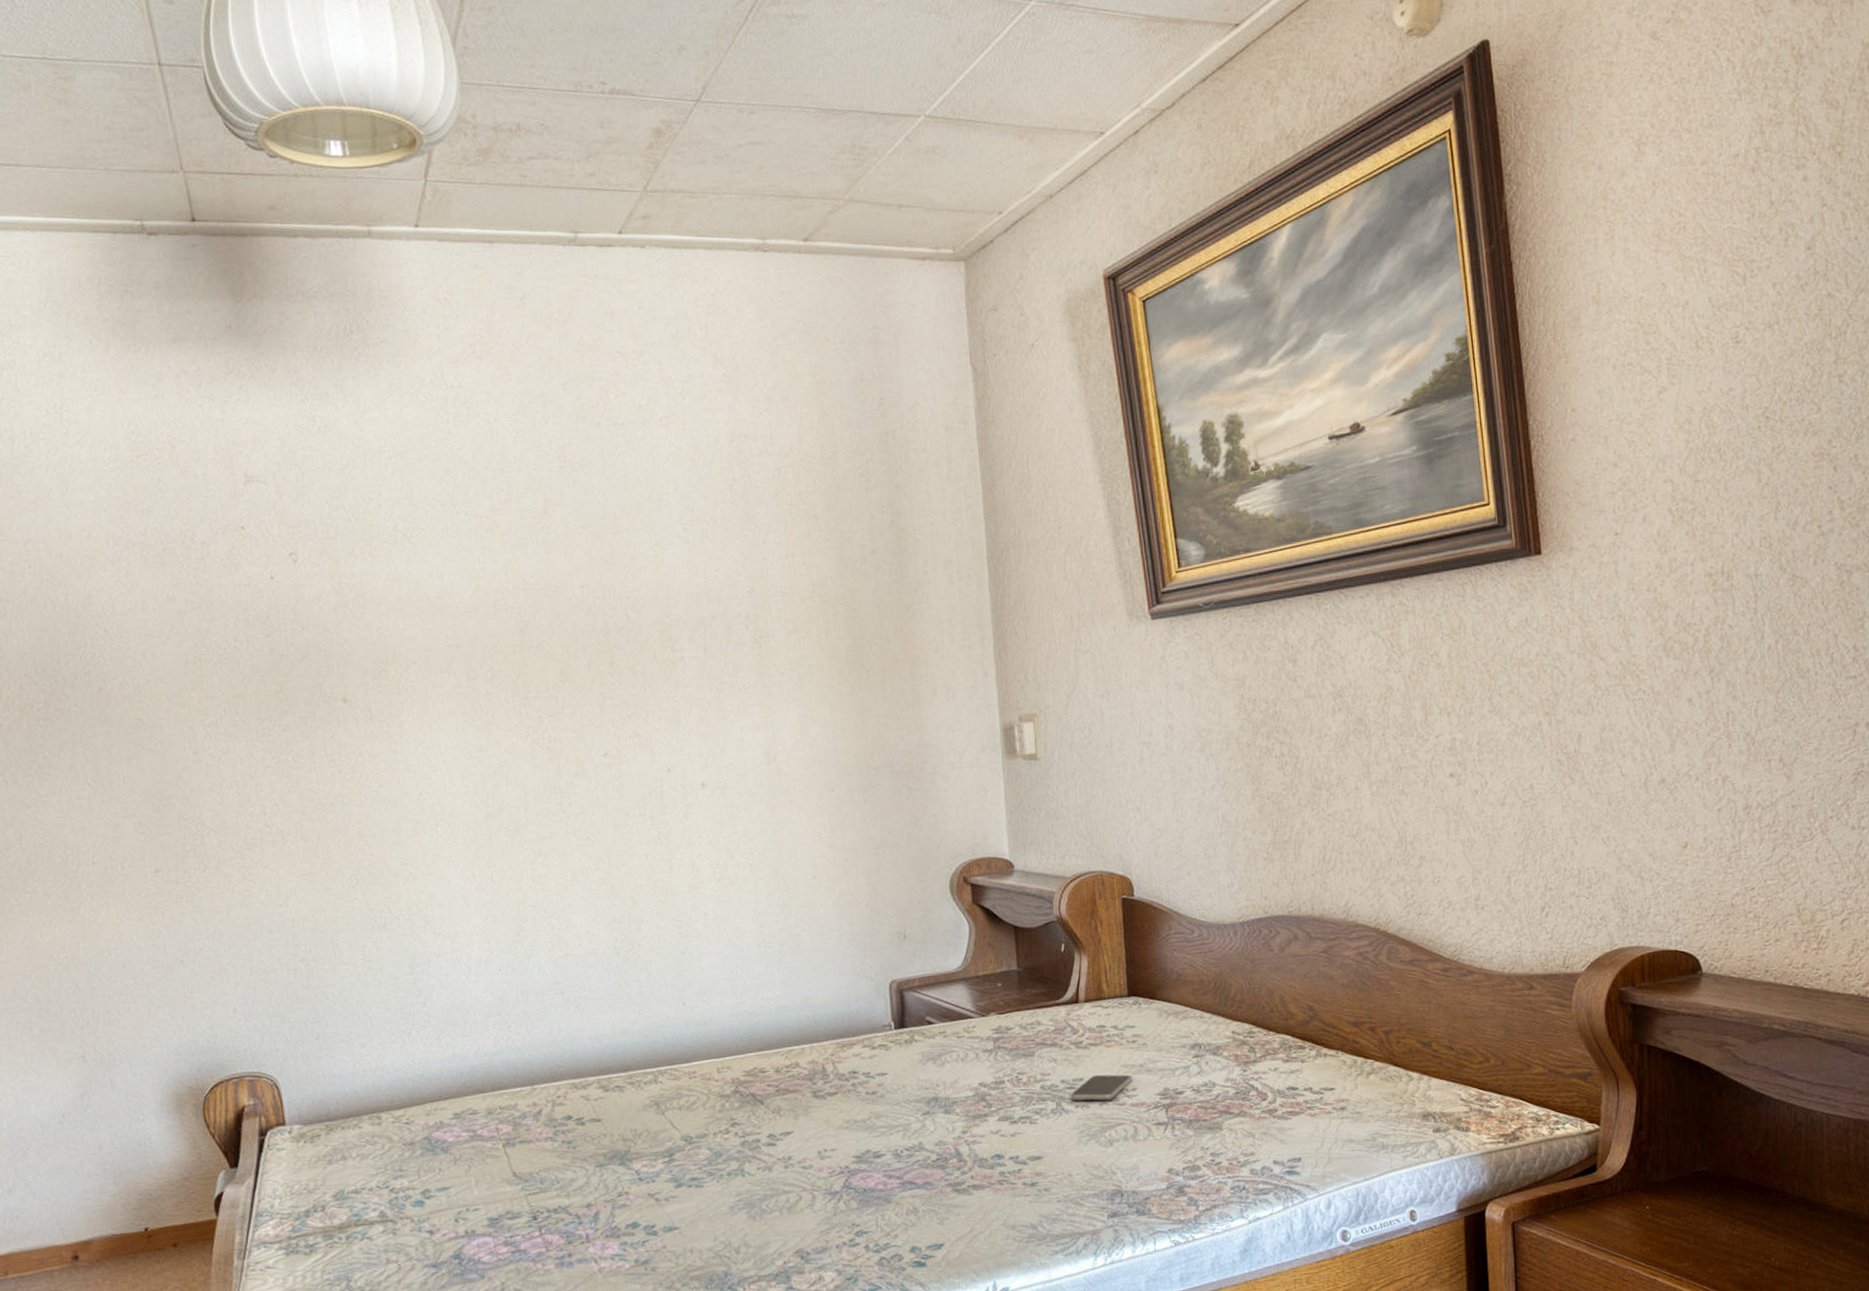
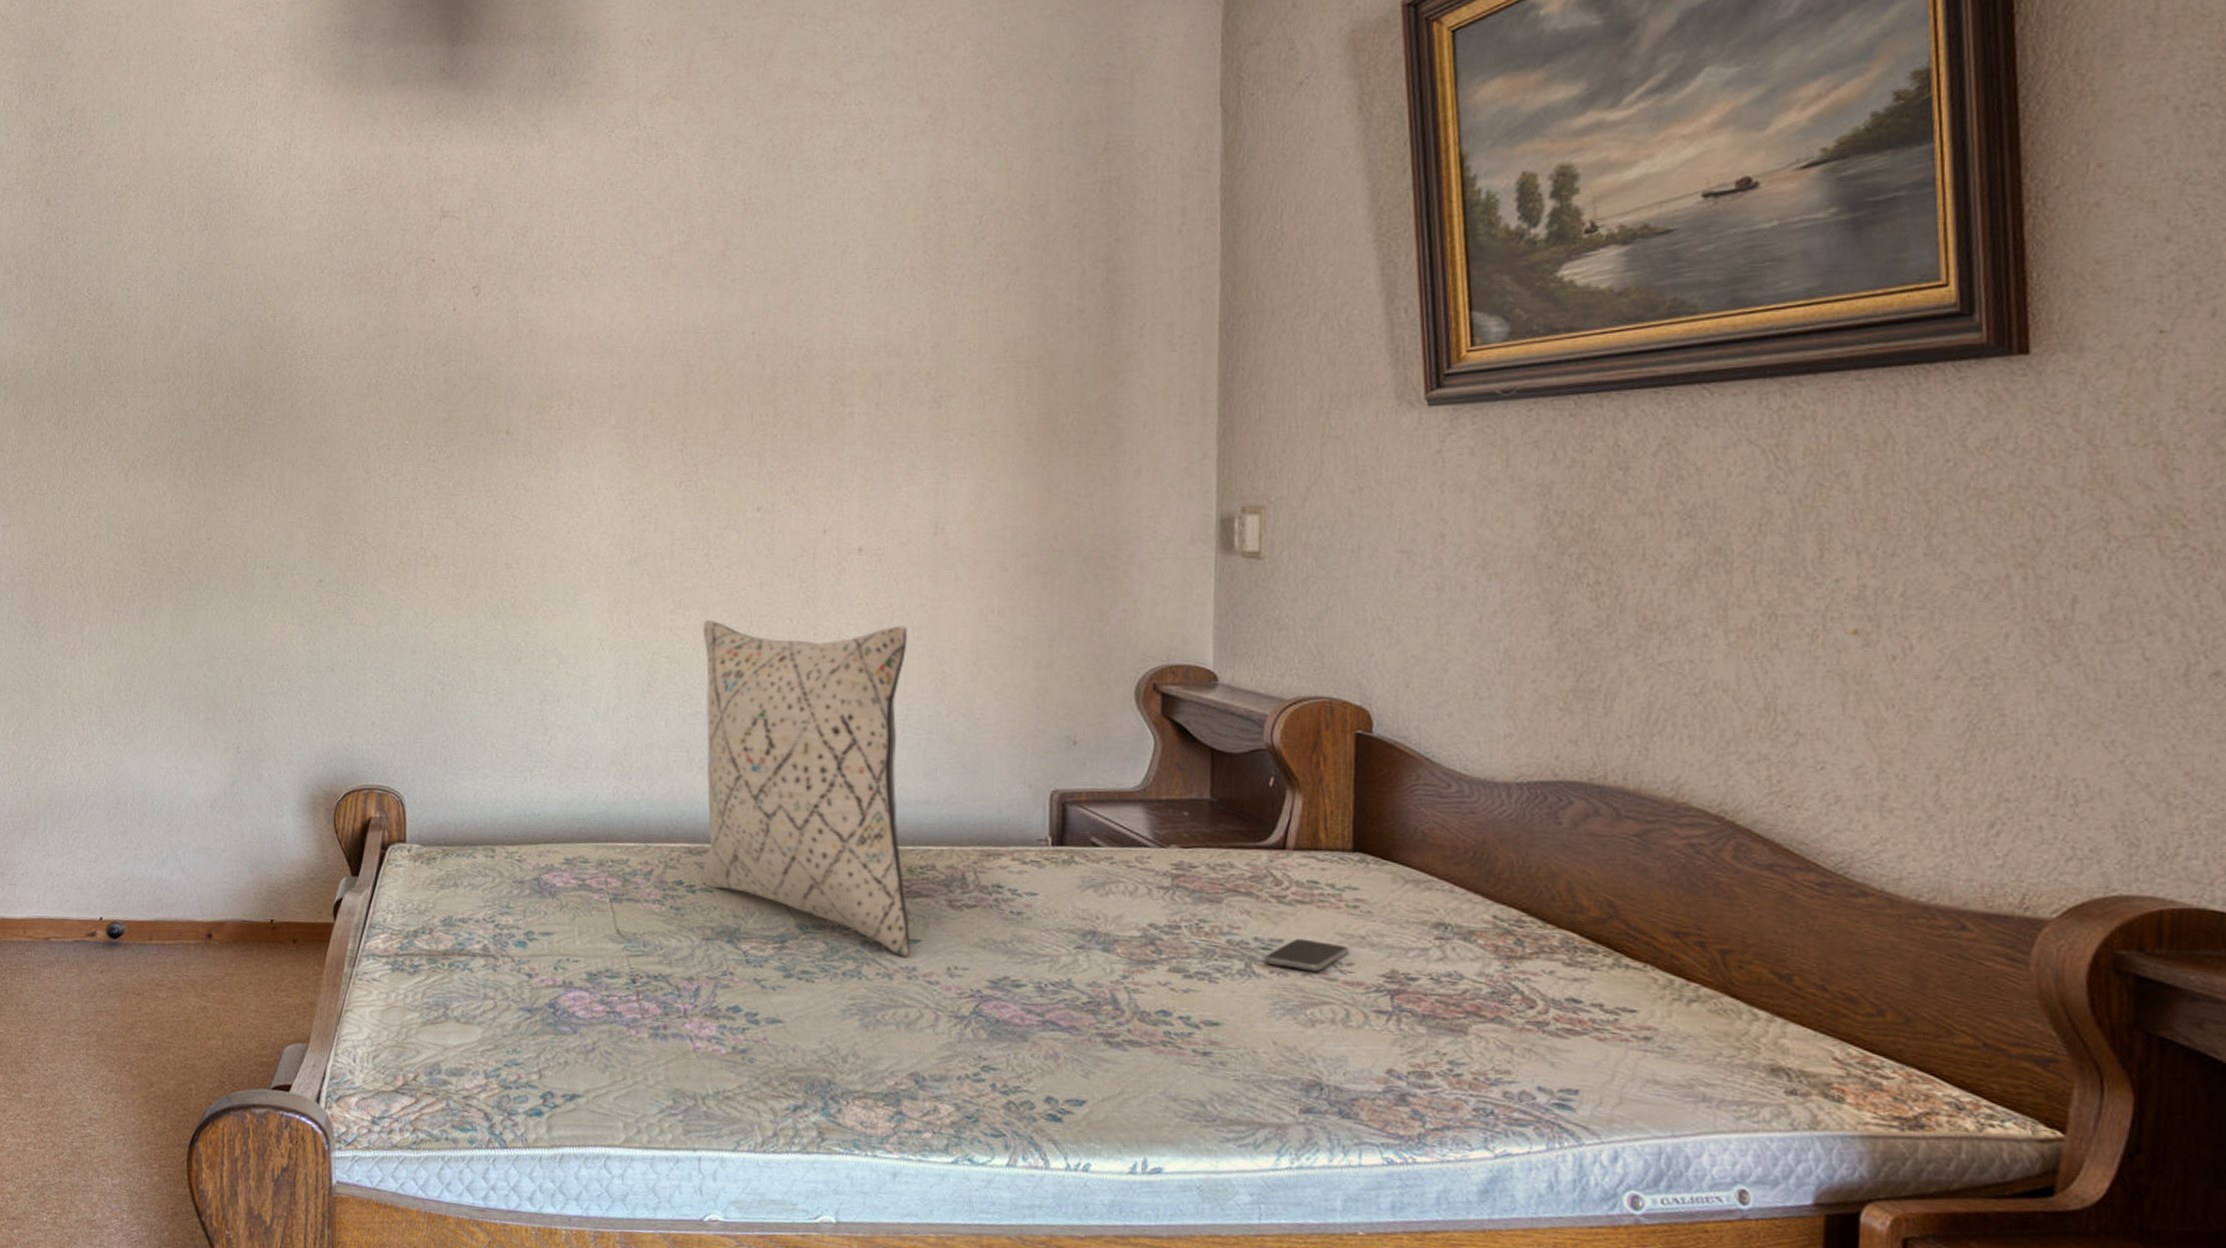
pillow: none [564,850,785,1149] -> present [703,620,911,957]

